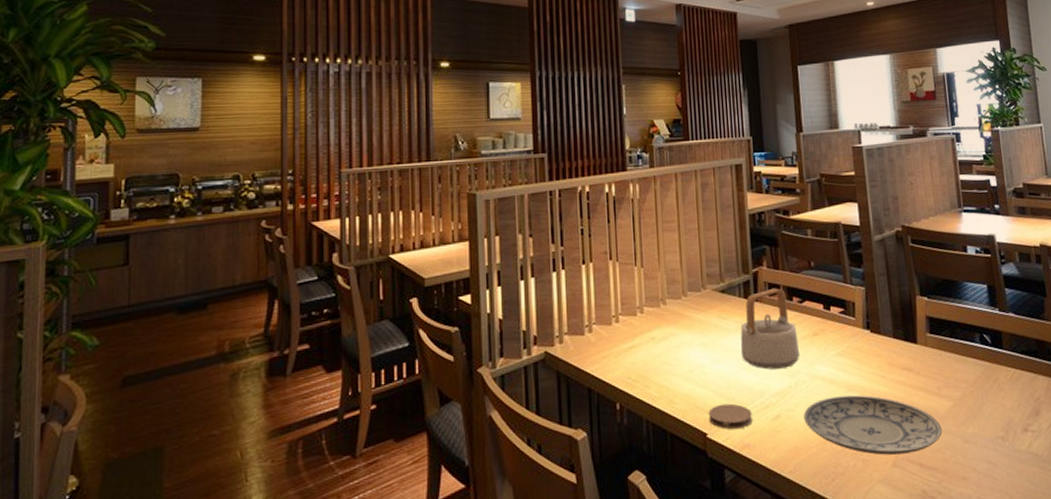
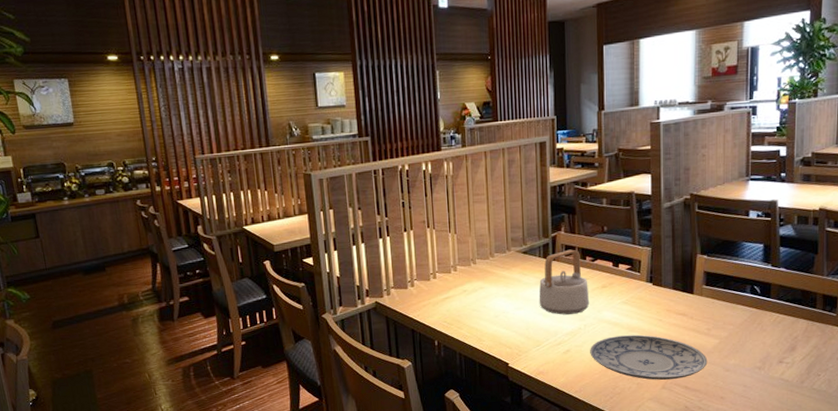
coaster: present [708,403,753,430] -> none [510,341,547,361]

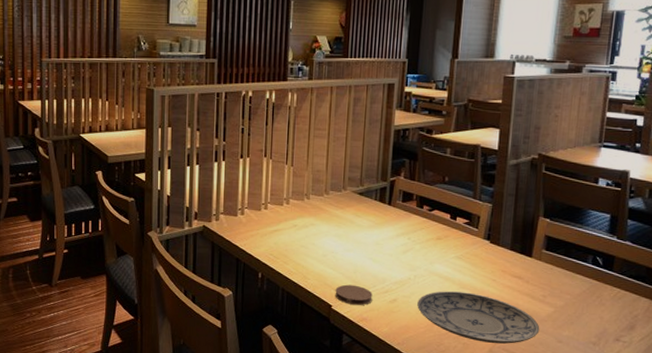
coaster: none [510,341,547,361] -> present [335,284,373,306]
teapot: present [539,249,589,315] -> none [370,196,423,263]

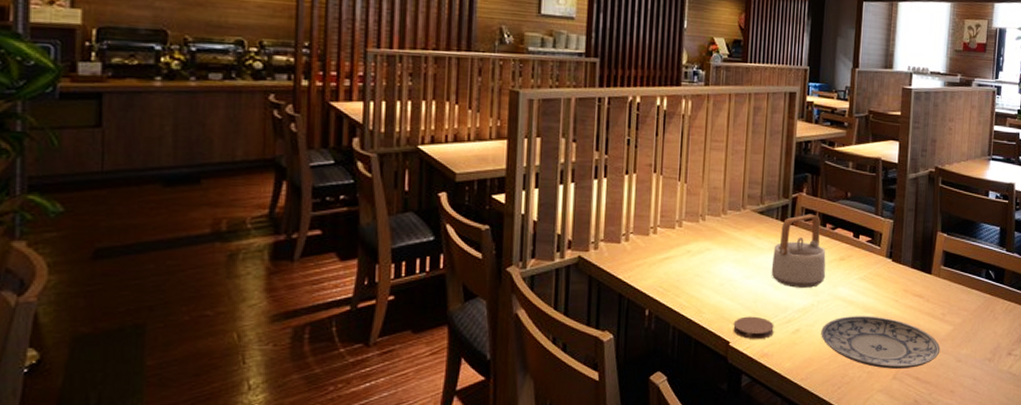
teapot: none [370,196,423,263] -> present [771,214,826,288]

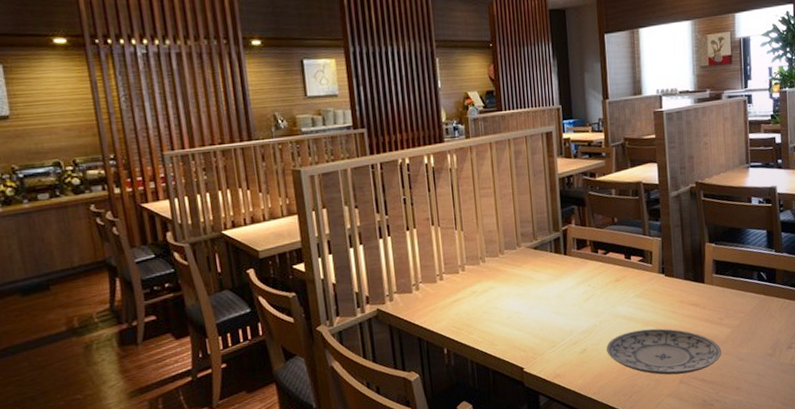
coaster: present [733,316,774,340] -> none [525,342,563,364]
teapot: present [771,214,826,288] -> none [552,242,603,312]

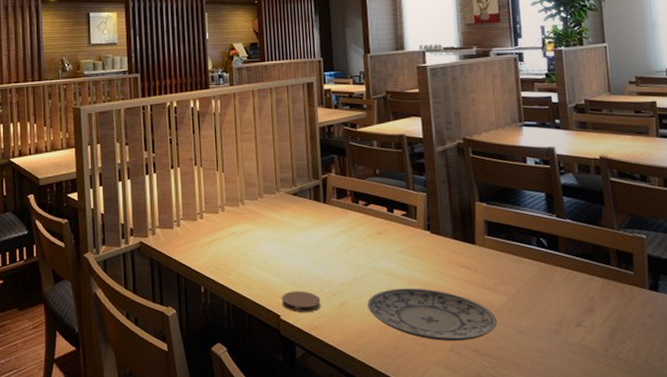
coaster: none [525,342,563,364] -> present [281,290,321,313]

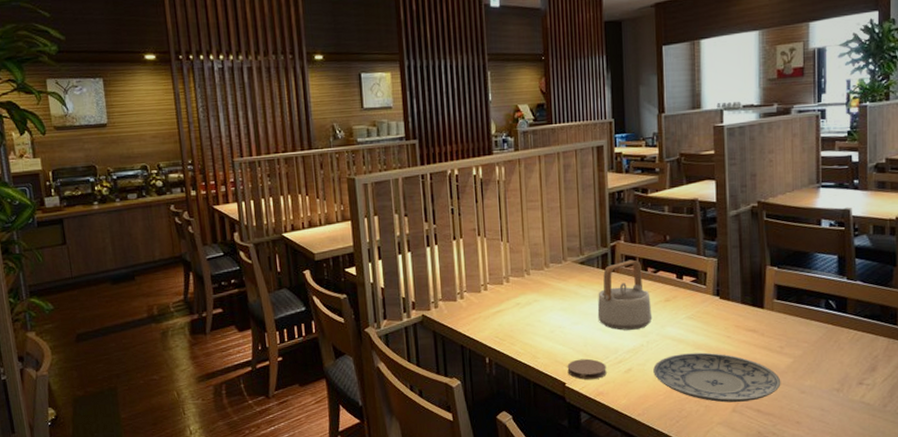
teapot: none [310,192,364,263] -> present [597,260,651,331]

